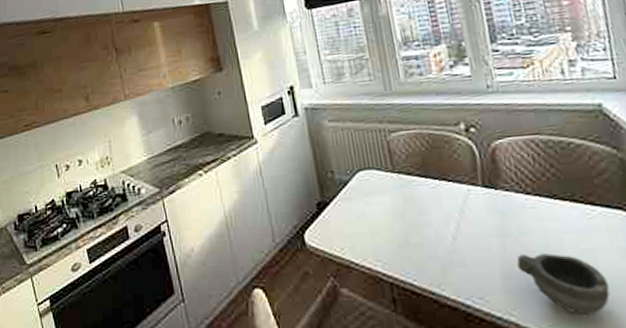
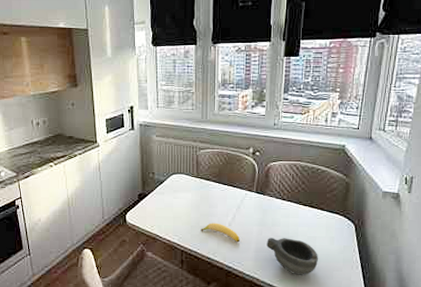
banana: none [412,237,475,266] -> present [201,223,240,243]

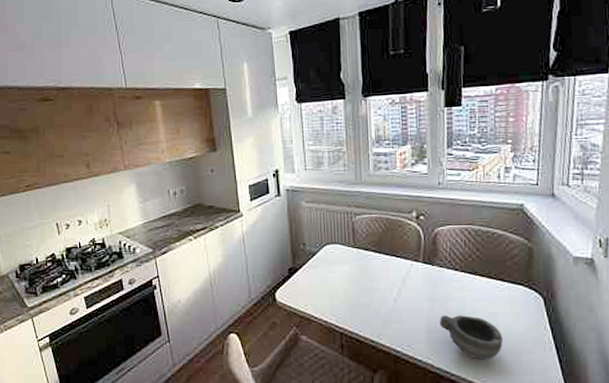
banana: present [201,223,240,243] -> none [362,299,408,322]

